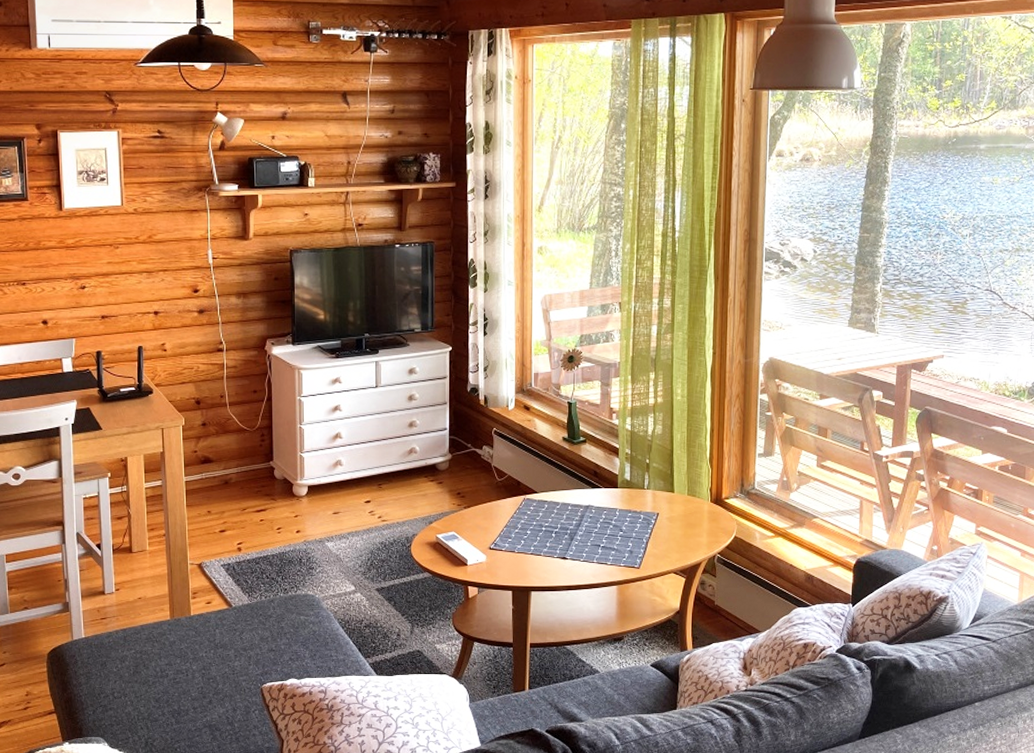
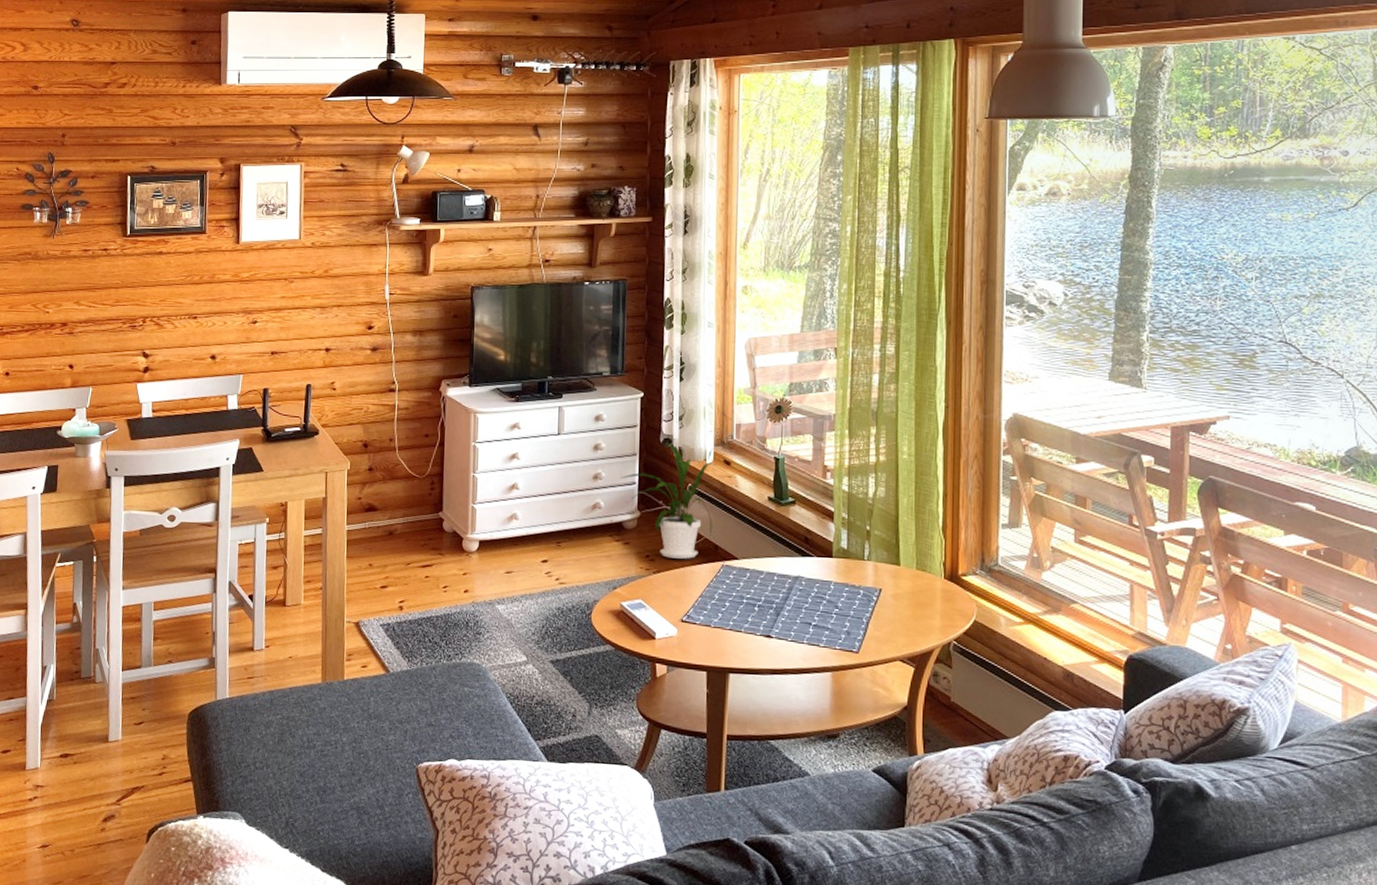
house plant: none [433,391,518,494] -> present [620,442,717,559]

